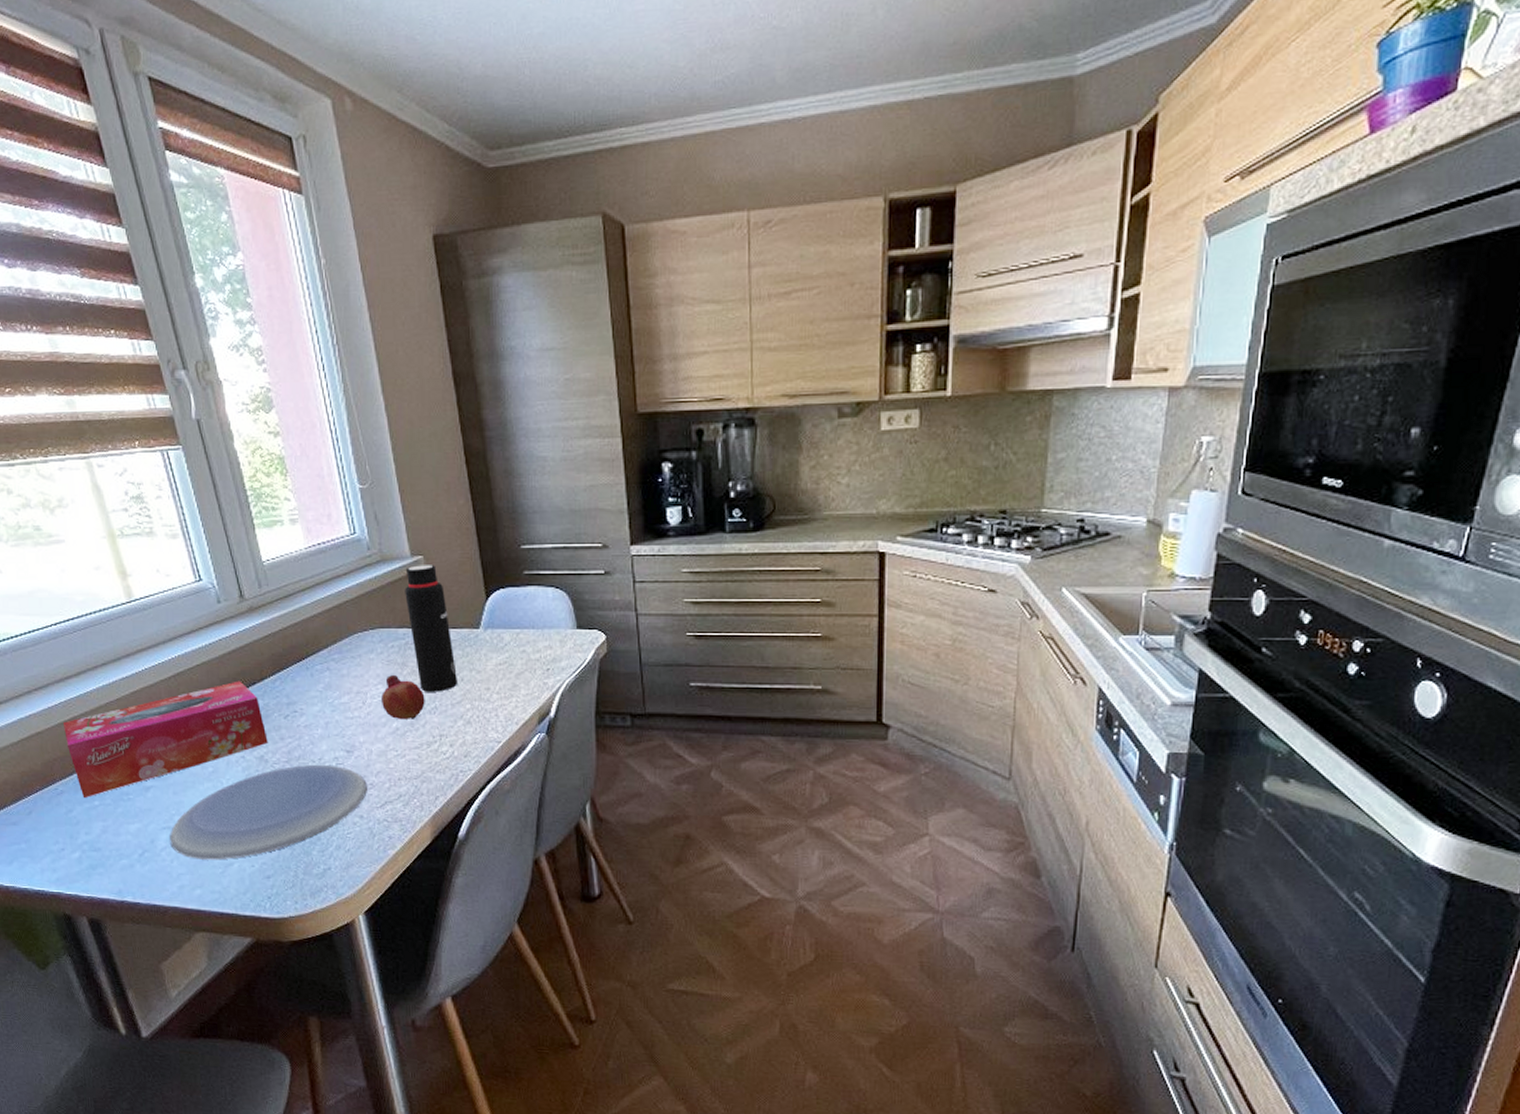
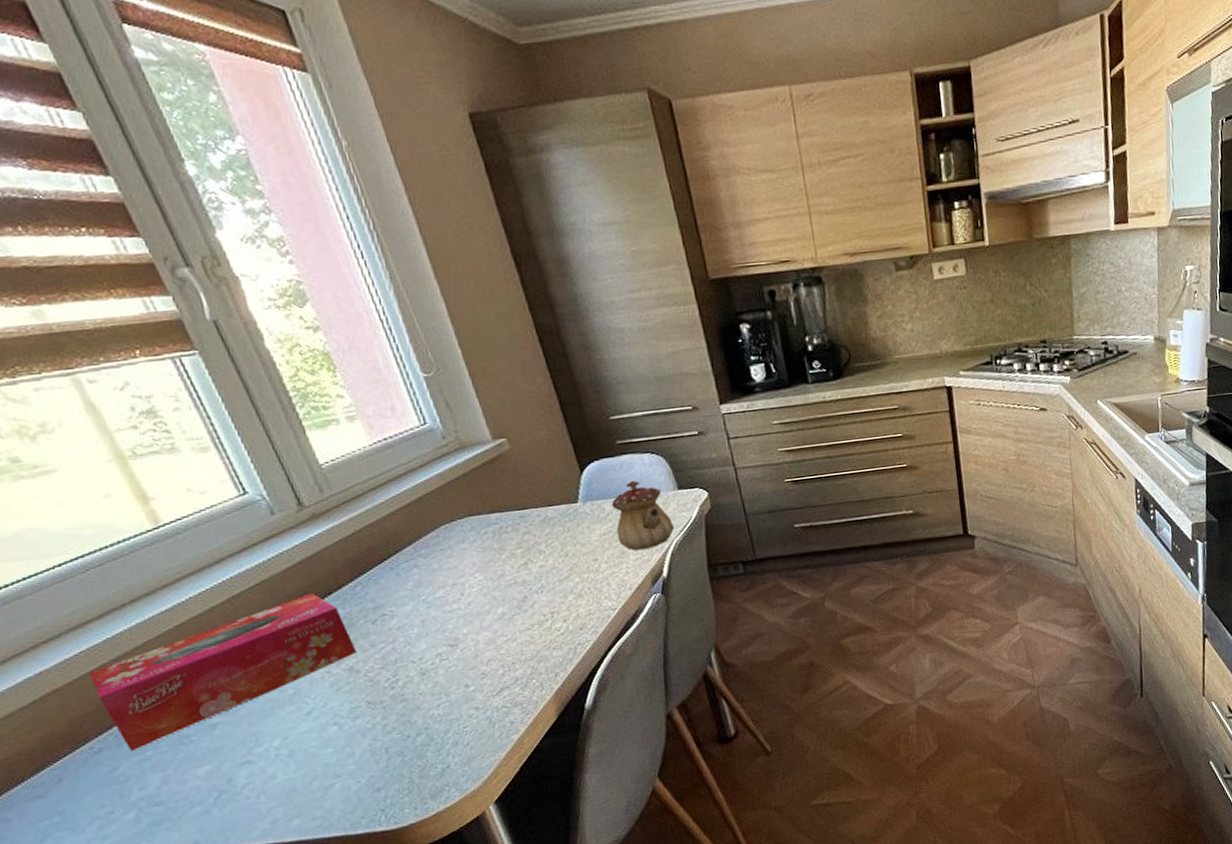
plate: present [170,764,367,860] -> none [250,662,480,789]
fruit: present [382,674,425,719] -> none [481,560,531,605]
water bottle: present [405,565,457,692] -> none [489,446,562,573]
teapot: none [511,613,568,686] -> present [611,480,675,551]

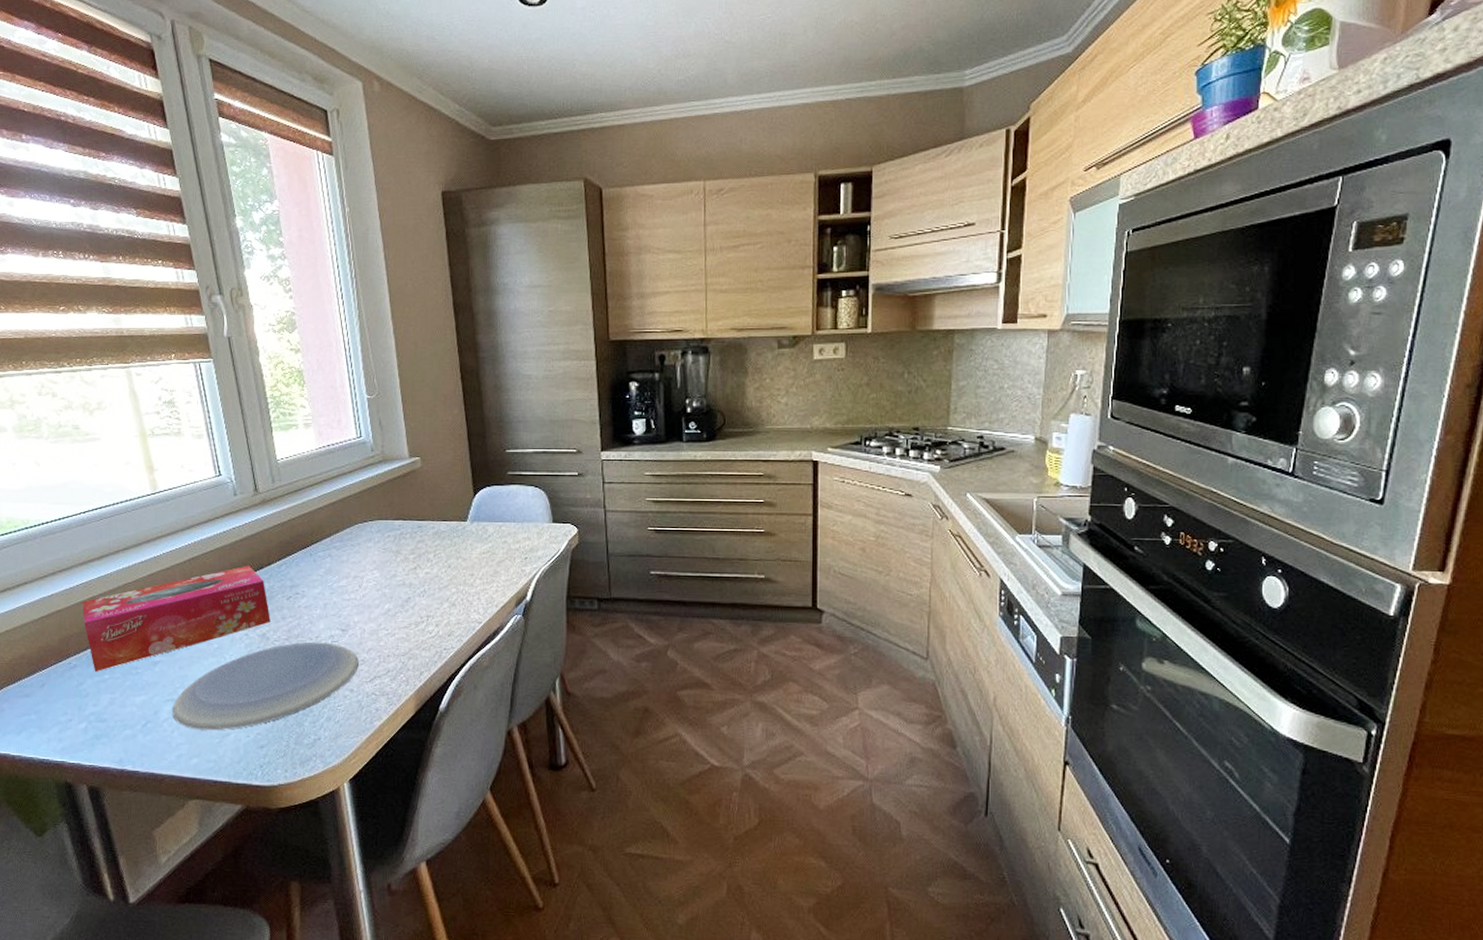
plate: none [250,662,480,789] -> present [172,641,359,731]
teapot: present [611,480,675,551] -> none [494,508,544,573]

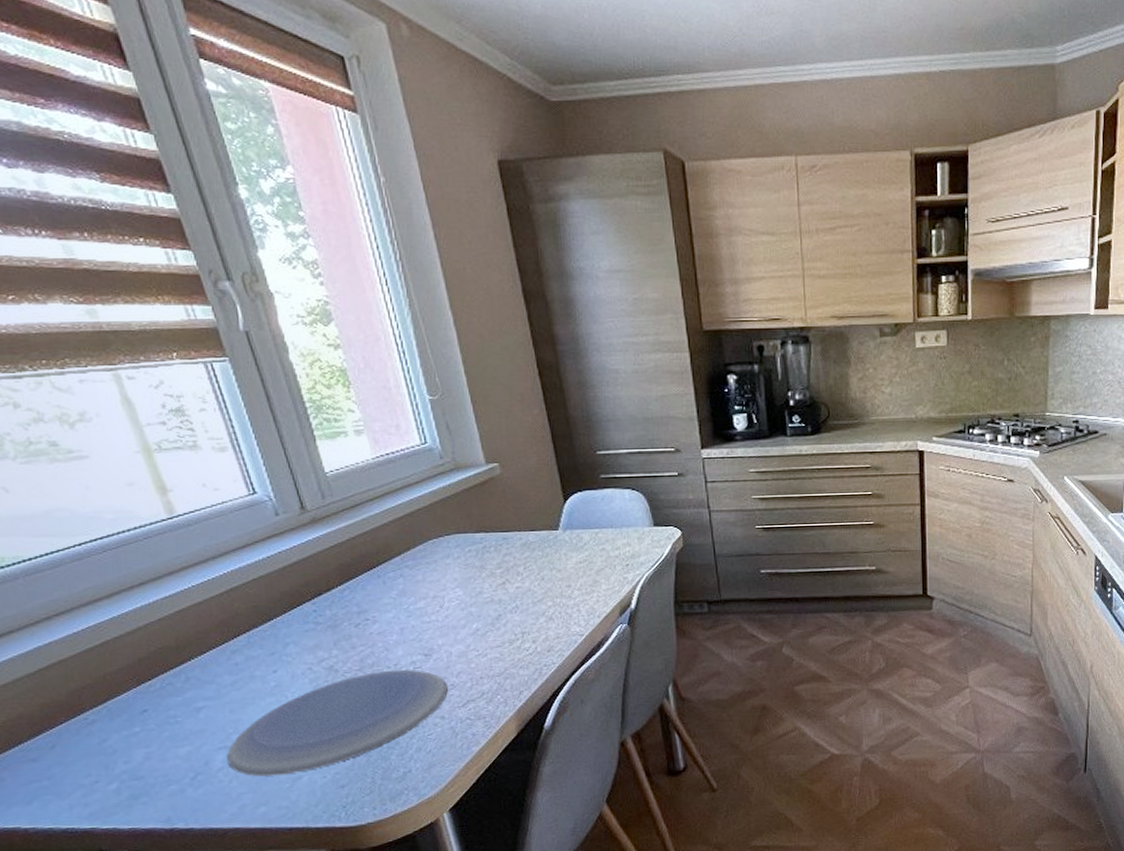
tissue box: present [82,565,270,672] -> none [92,592,338,726]

